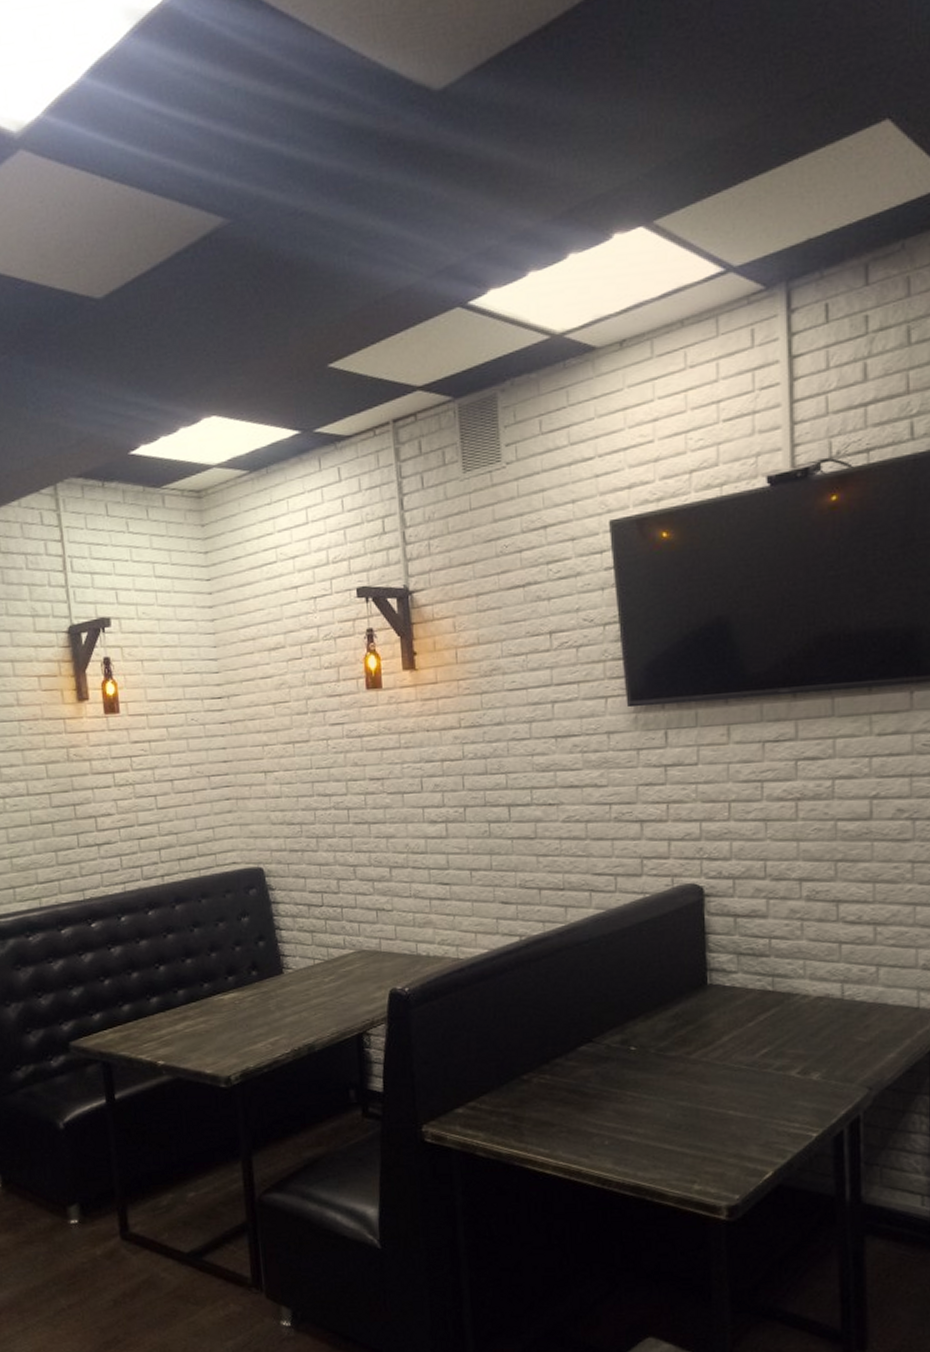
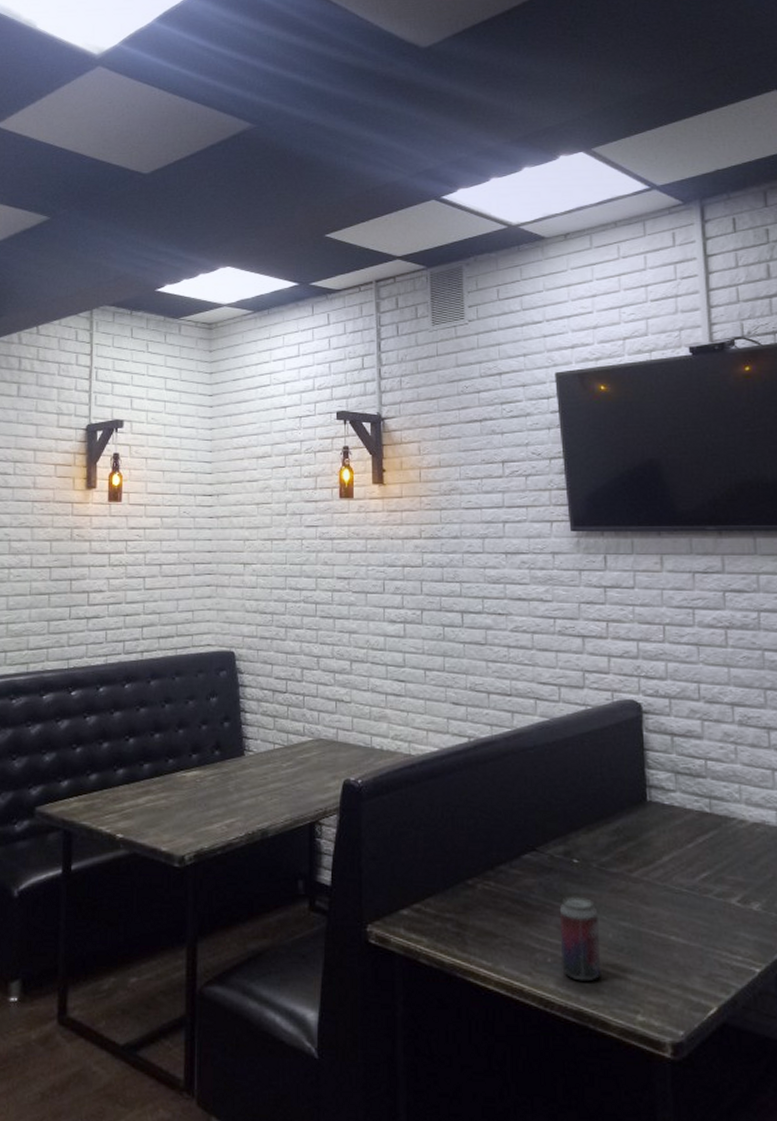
beverage can: none [616,1081,659,1159] -> present [559,896,601,982]

